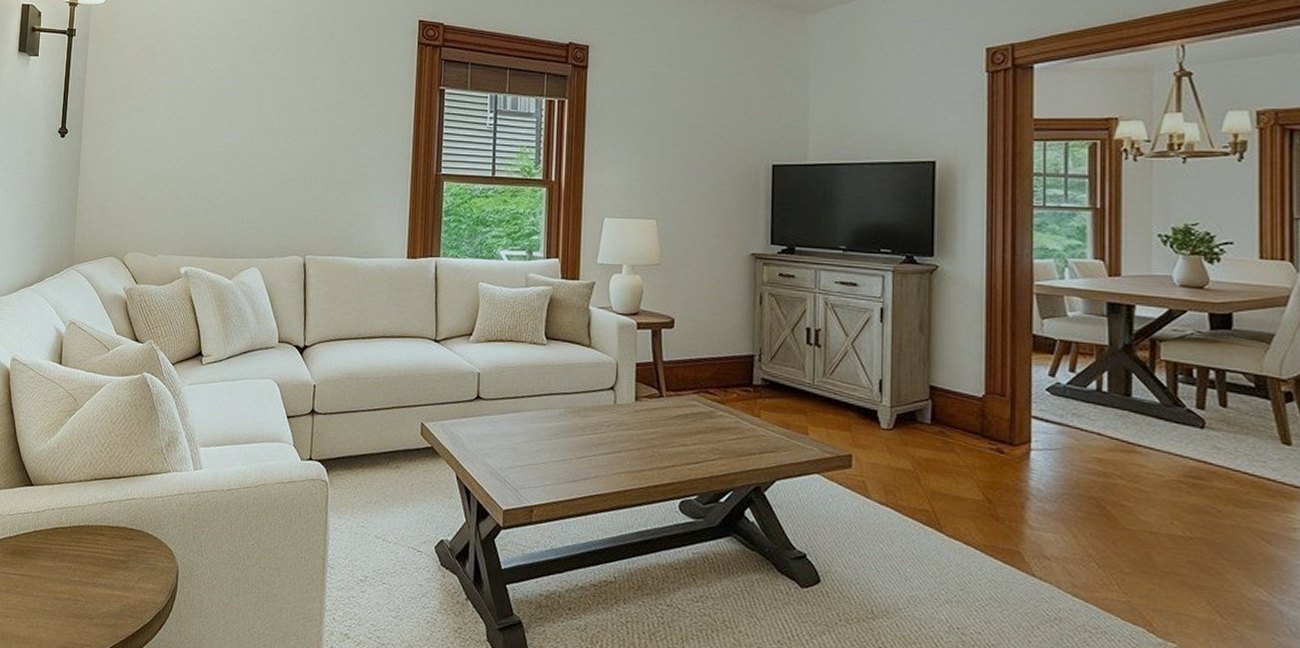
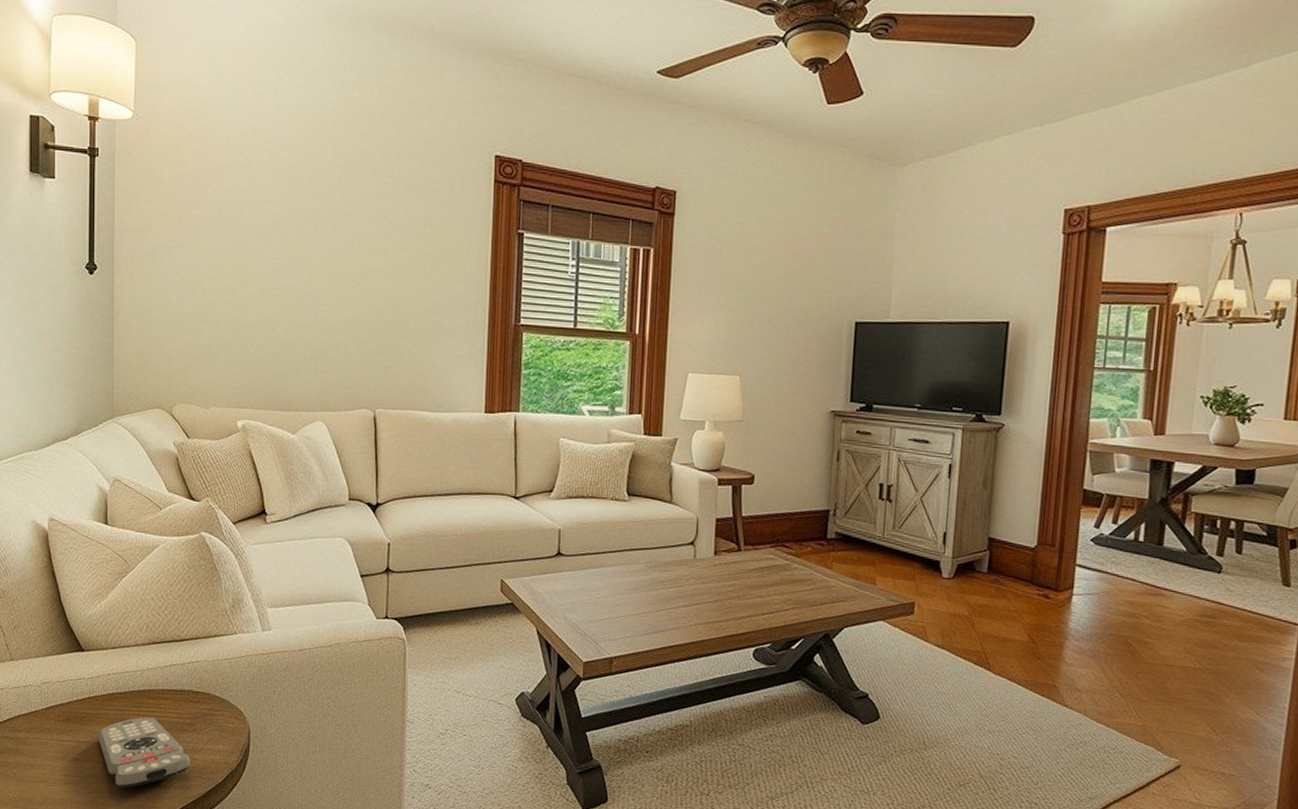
remote control: none [39,552,122,625] -> present [98,717,191,789]

